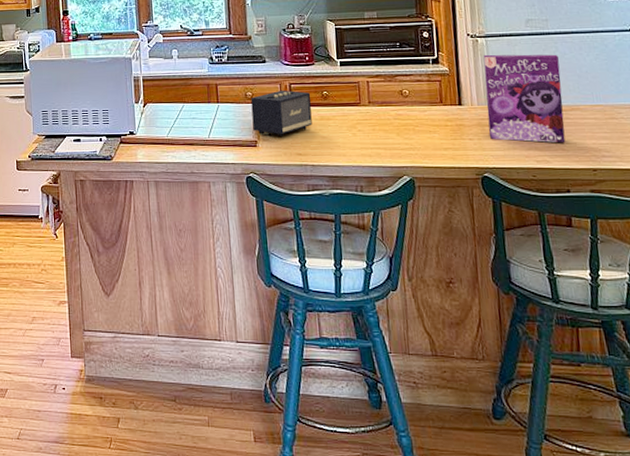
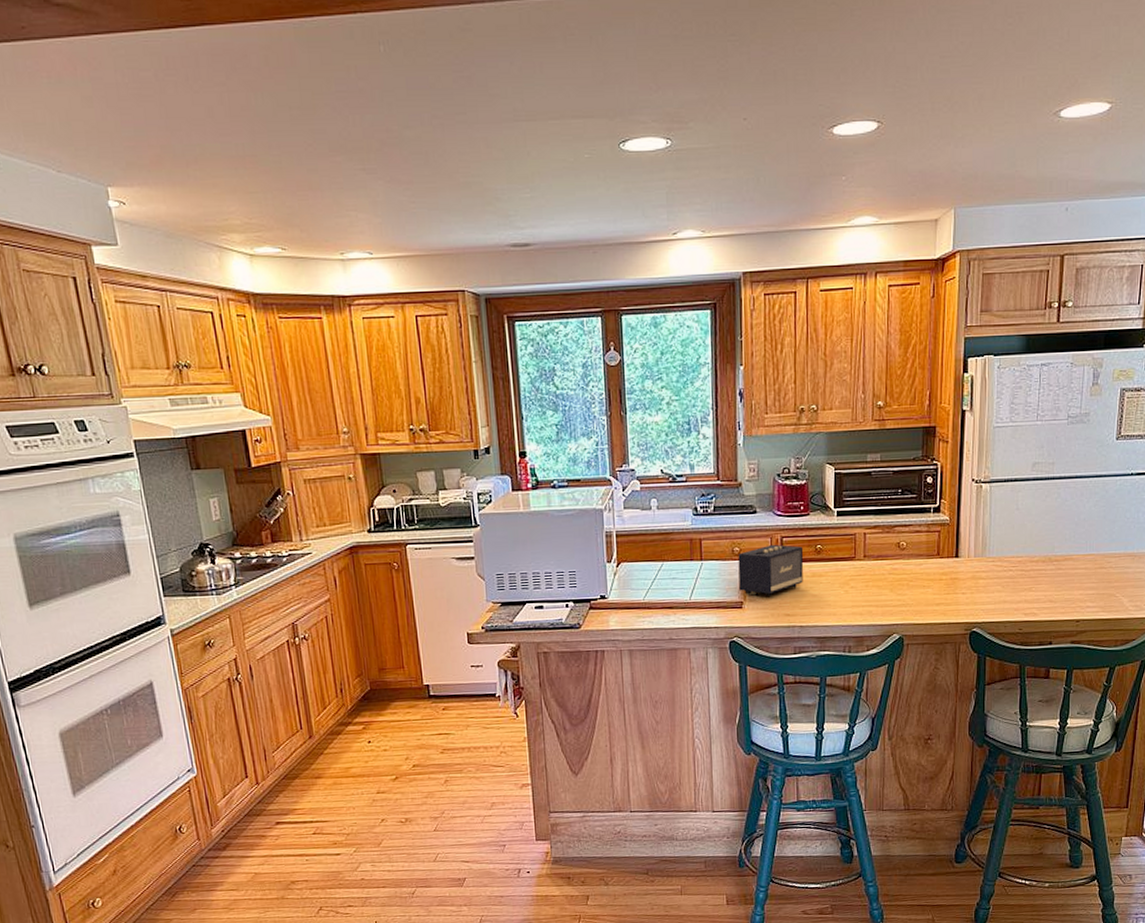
cereal box: present [483,54,566,142] -> none [982,501,1059,594]

